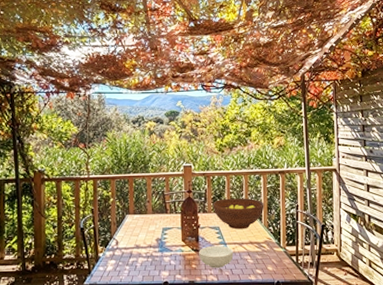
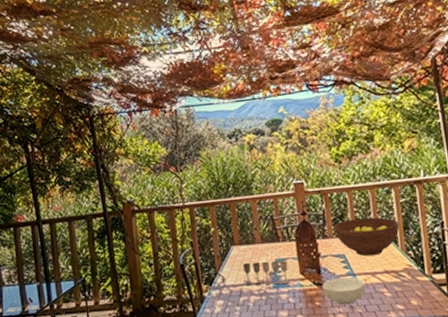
wine glass: none [135,229,173,249] -> present [243,260,290,286]

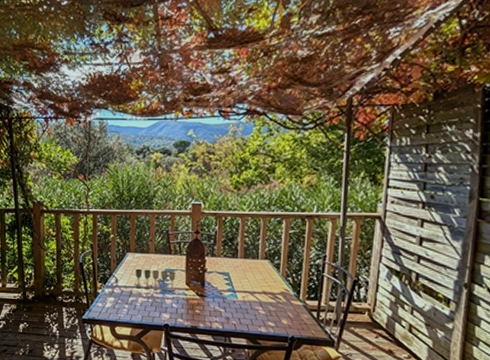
cereal bowl: present [322,277,366,305] -> none [204,292,243,316]
fruit bowl: present [333,217,400,257] -> none [222,242,284,278]

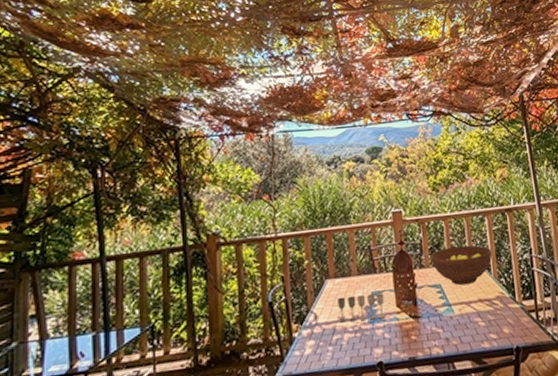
fruit bowl: none [222,242,284,278] -> present [430,245,492,286]

